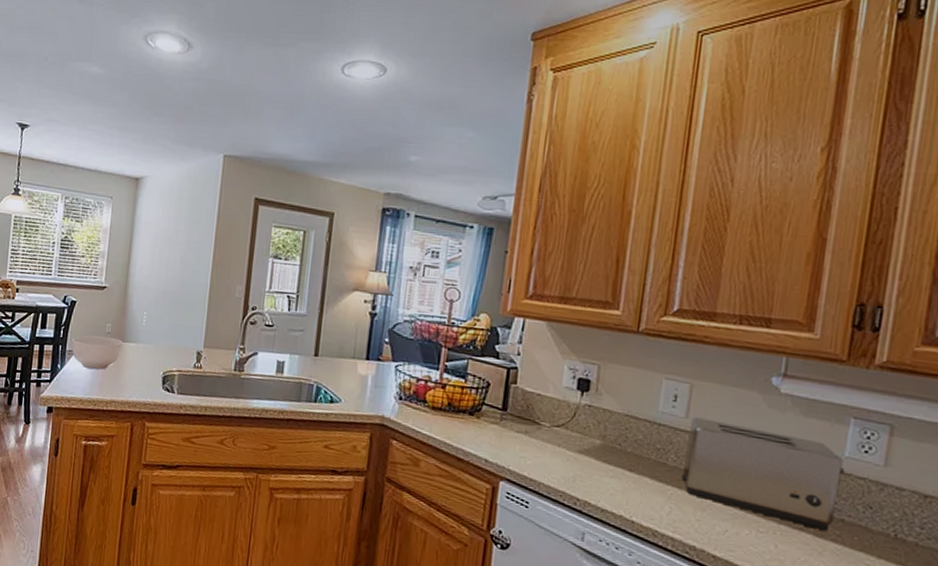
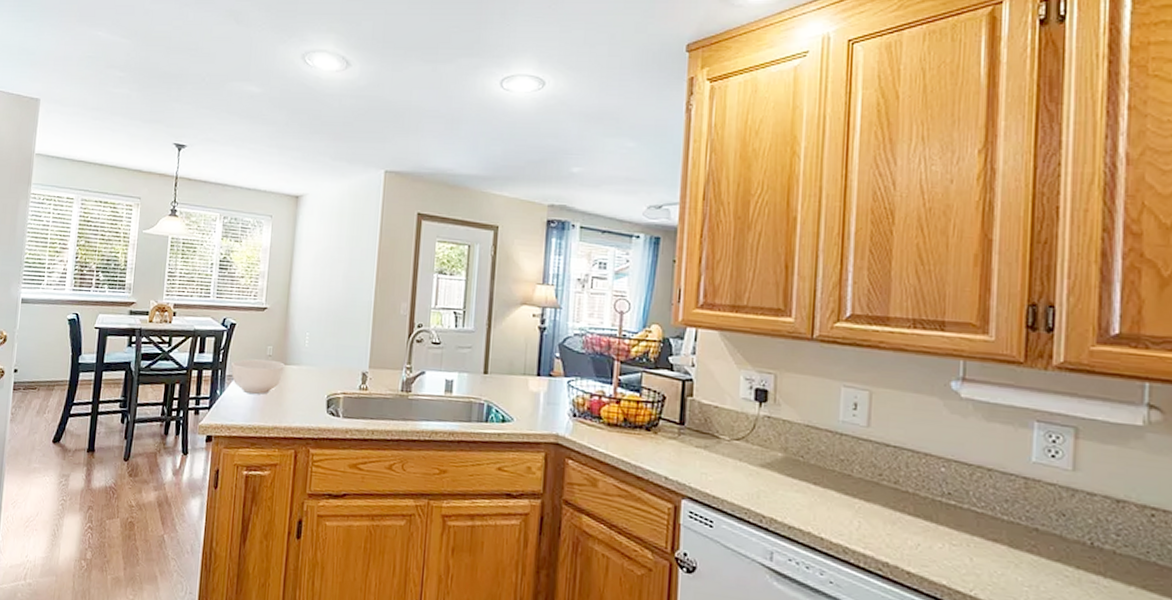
toaster: present [681,417,844,531] -> none [868,425,1032,541]

